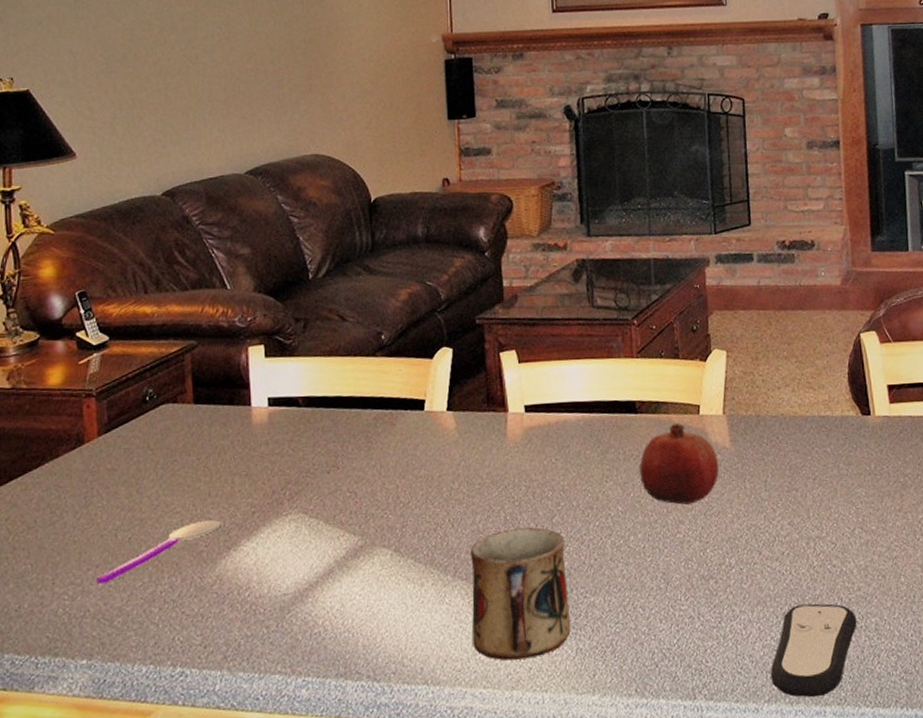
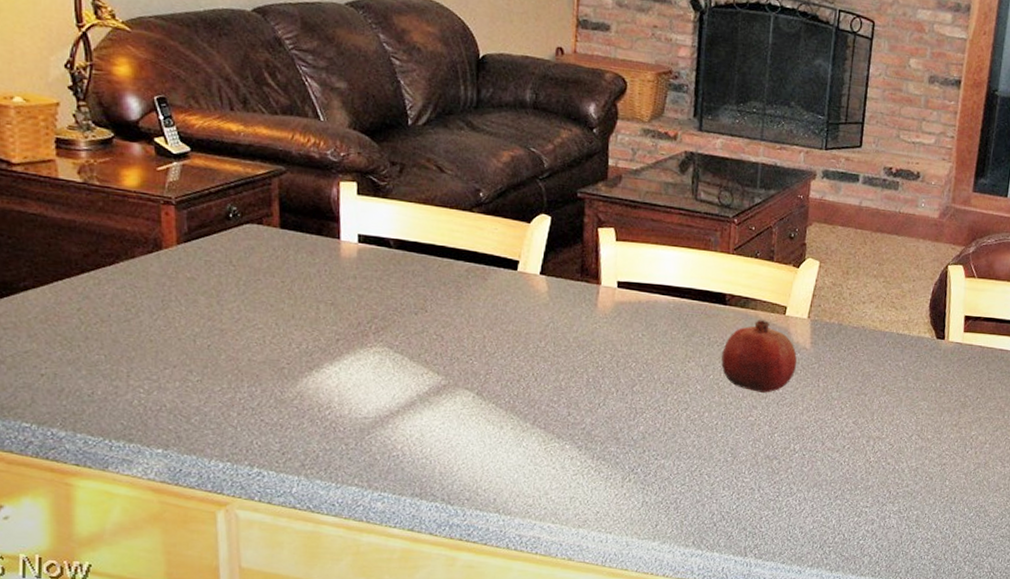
spoon: present [96,520,221,584] -> none [172,340,304,383]
mug: present [470,526,571,661] -> none [545,390,642,504]
remote control: present [771,603,857,698] -> none [816,491,901,568]

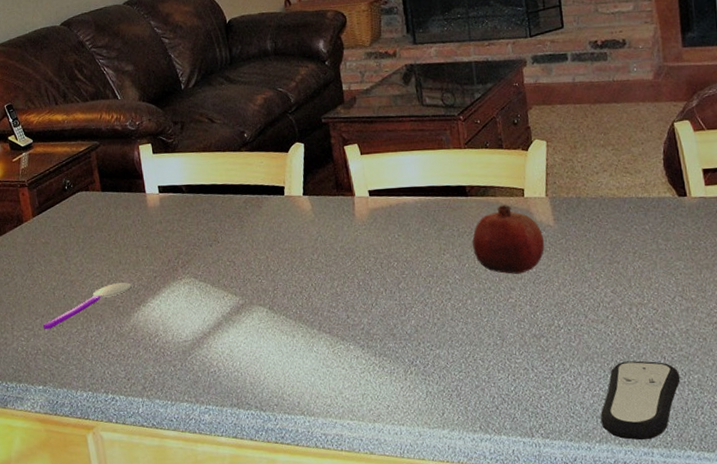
spoon: none [172,340,304,383] -> present [42,282,132,329]
remote control: none [816,491,901,568] -> present [601,360,681,441]

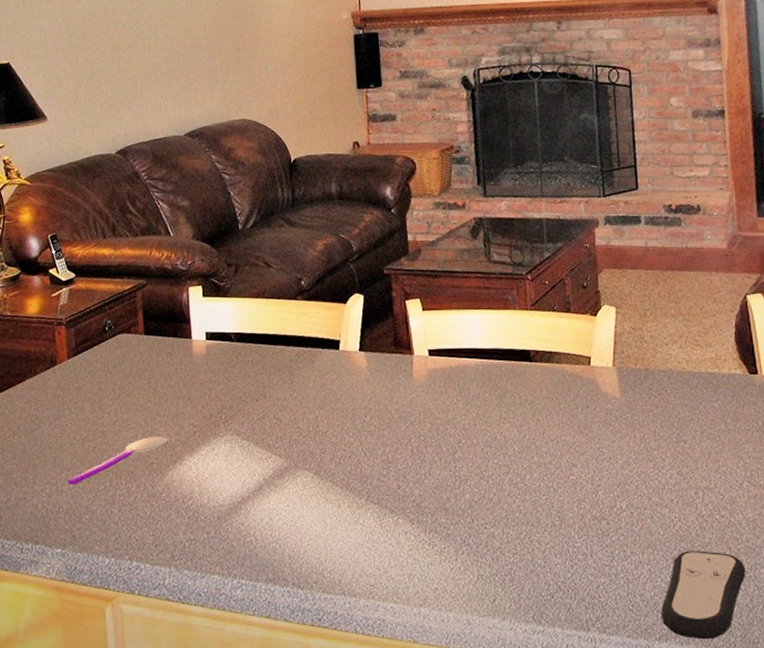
fruit: present [472,205,545,274] -> none [534,373,610,449]

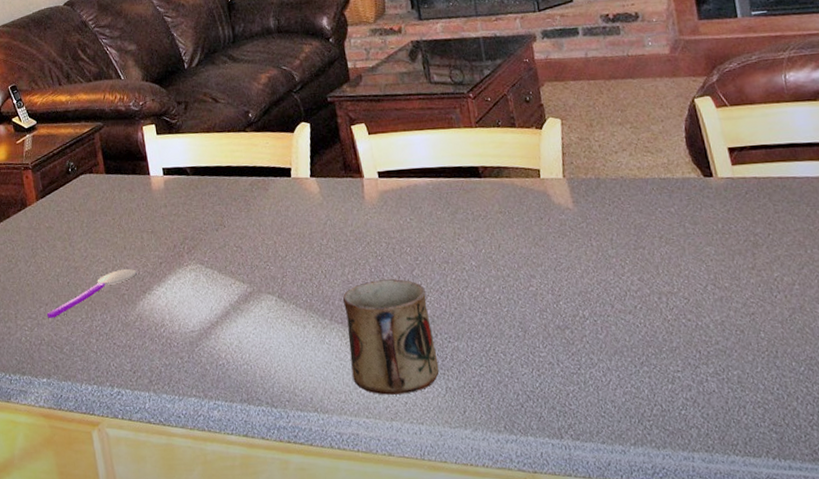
mug: none [381,460,473,580] -> present [342,278,439,395]
remote control: present [661,550,746,640] -> none [634,355,719,444]

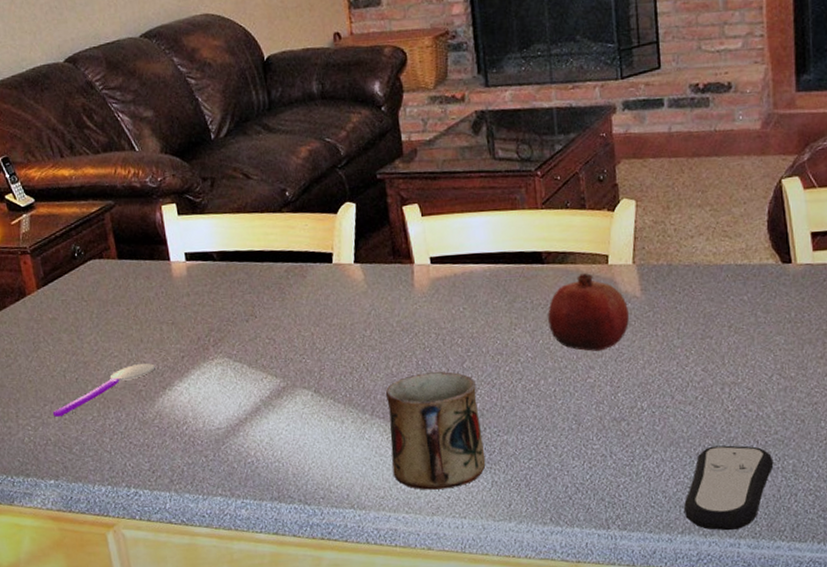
fruit: none [488,186,565,261] -> present [548,273,630,351]
remote control: none [634,355,719,444] -> present [684,445,774,531]

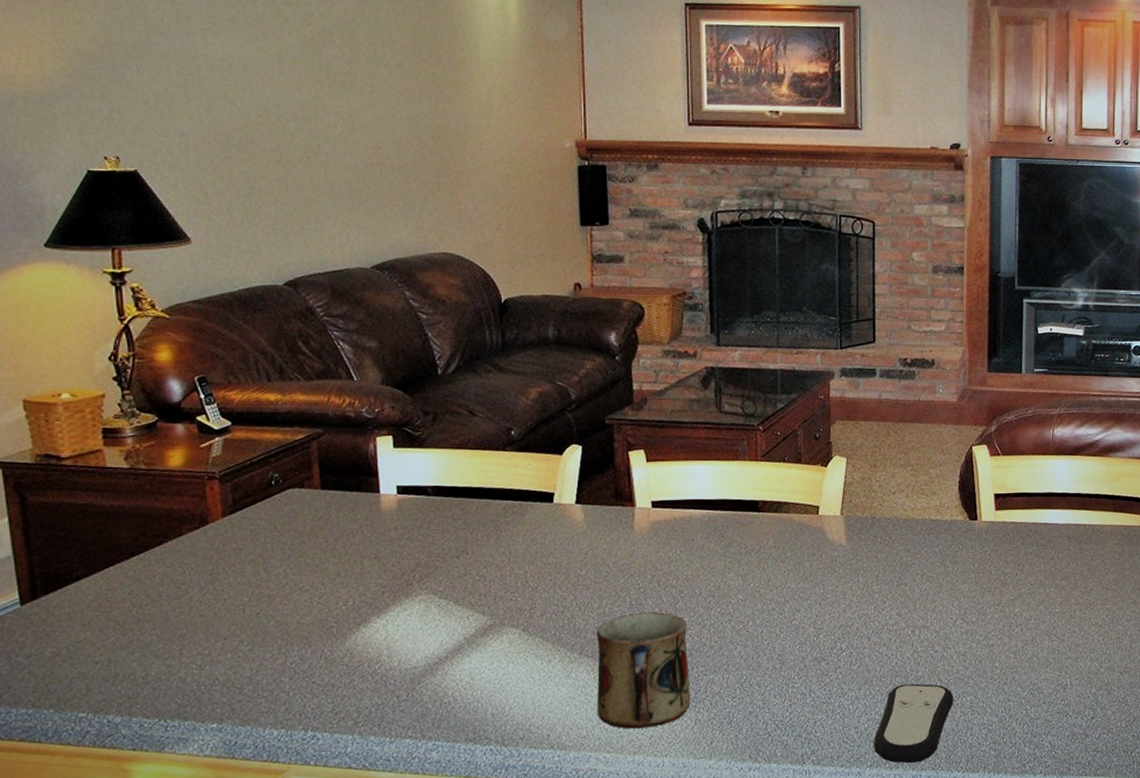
spoon: present [52,363,155,417] -> none [224,599,351,654]
fruit: present [548,273,630,351] -> none [760,522,835,595]

